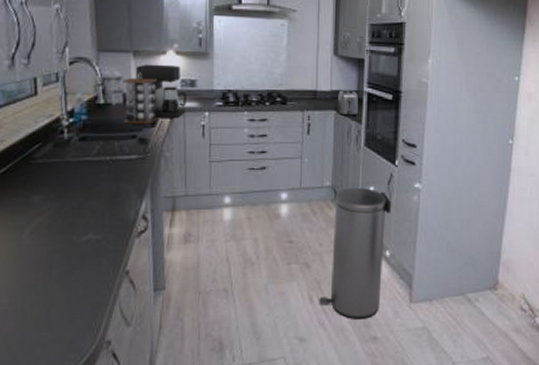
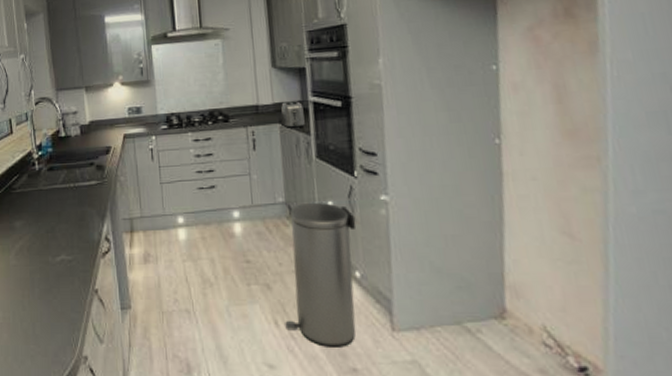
spice rack: present [123,72,158,125] -> none [78,105,111,153]
coffee maker: present [135,64,187,119] -> none [88,95,135,146]

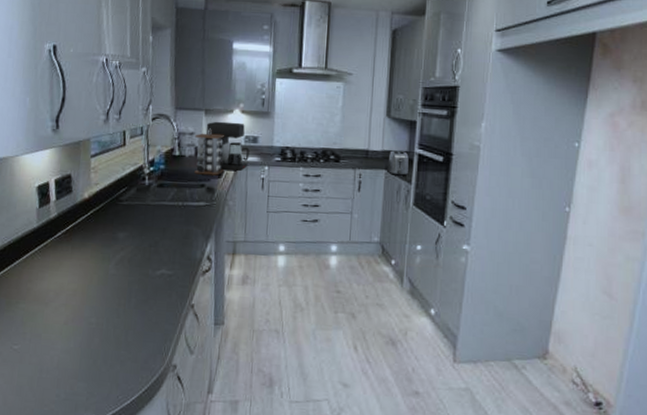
spice rack: none [78,105,111,153] -> present [194,128,225,176]
coffee maker: none [88,95,135,146] -> present [206,121,250,172]
pedal bin: present [285,203,356,347] -> none [363,245,439,373]

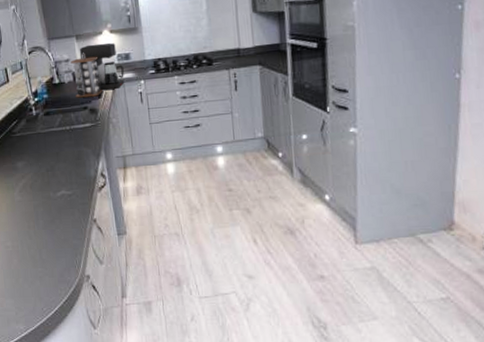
toaster: present [387,150,409,177] -> none [260,44,283,71]

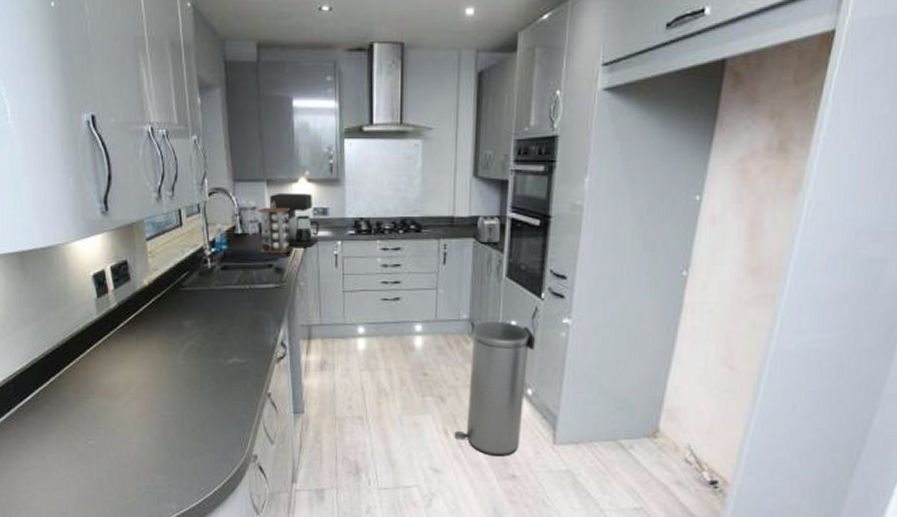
toaster: none [260,44,283,71] -> present [476,216,500,246]
pedal bin: none [262,136,327,259] -> present [454,322,536,457]

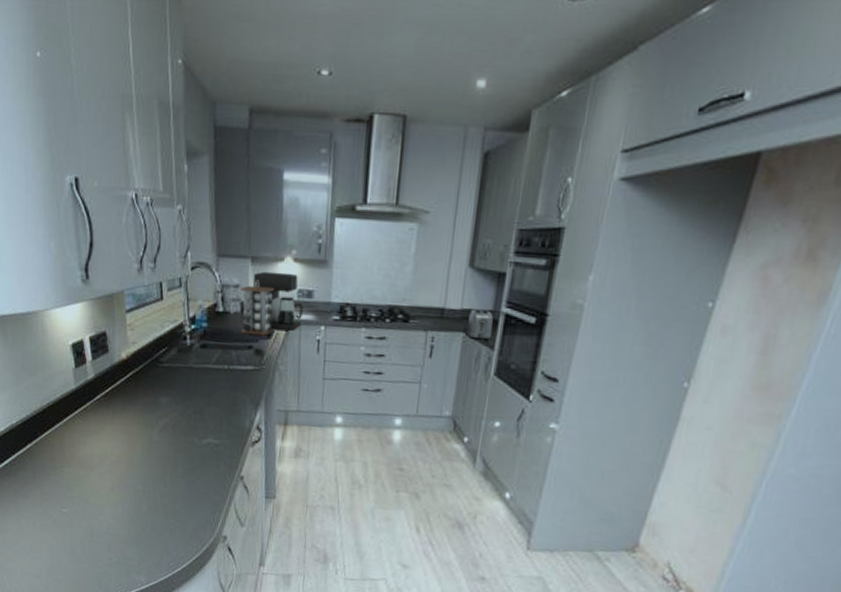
pedal bin: present [454,322,536,457] -> none [426,420,520,558]

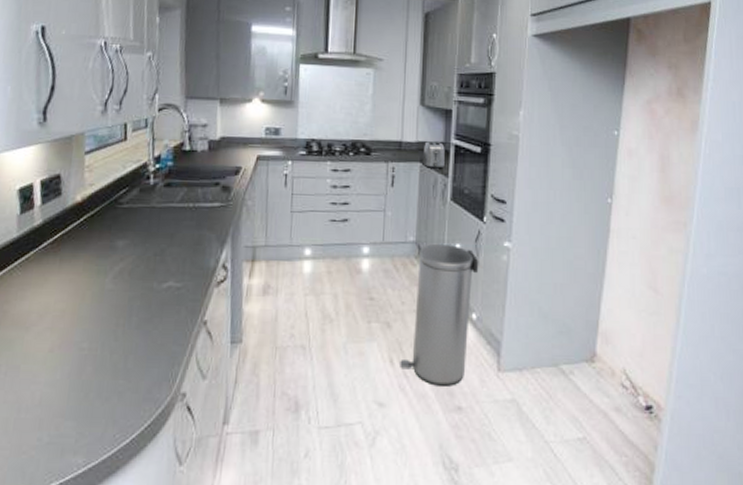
spice rack: present [241,280,275,336] -> none [208,119,243,172]
coffee maker: present [253,271,303,332] -> none [221,111,271,168]
pedal bin: none [426,420,520,558] -> present [400,244,479,386]

